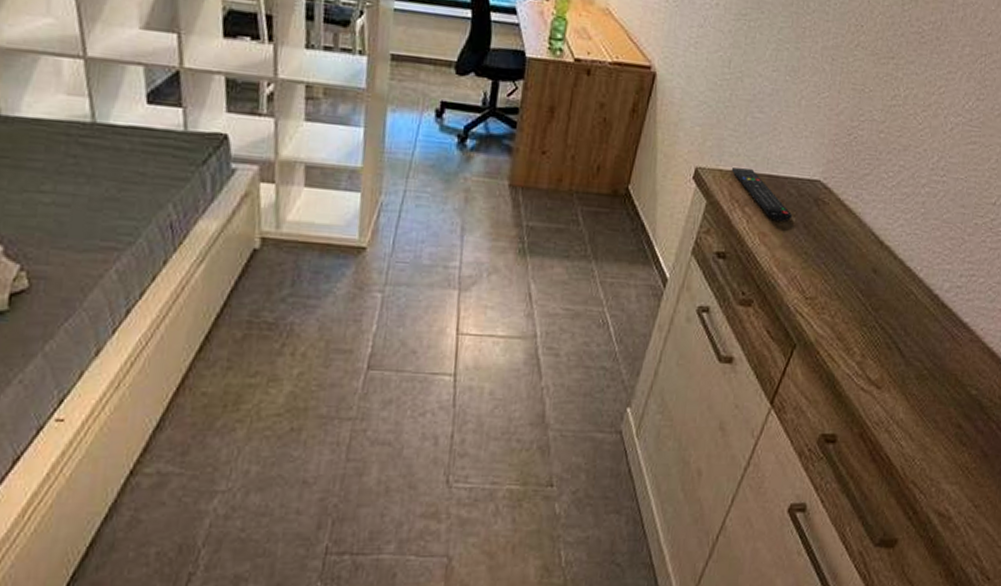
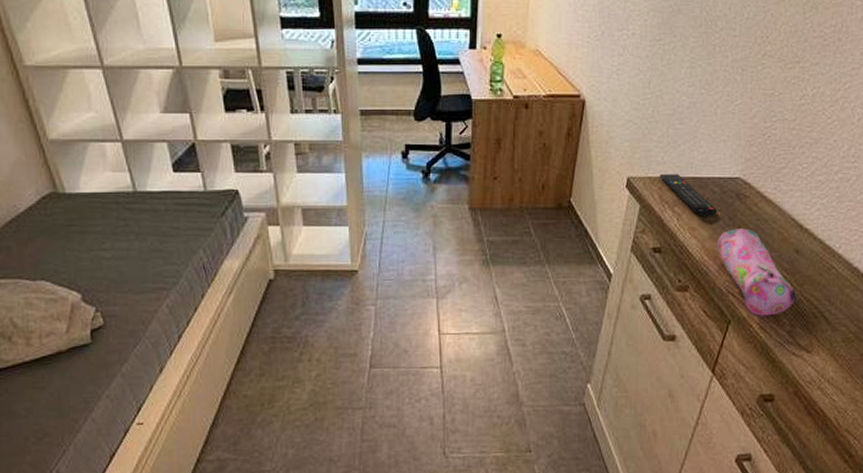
pencil case: none [787,238,872,343] -> present [716,228,798,316]

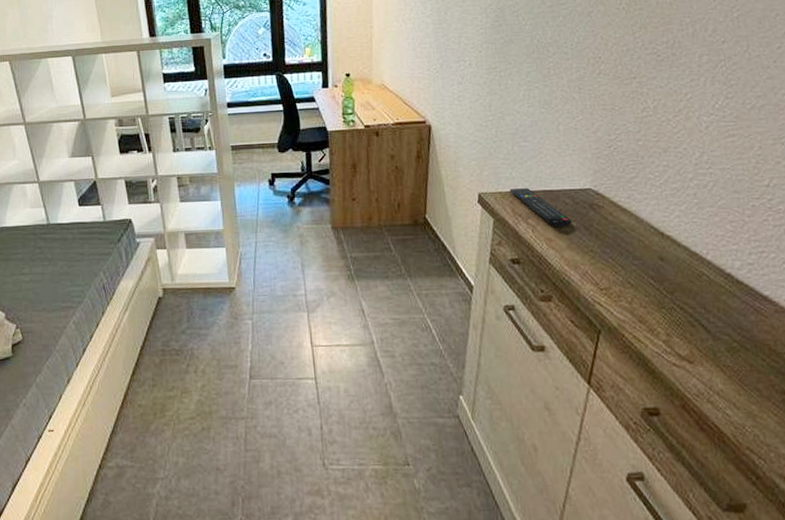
pencil case: present [716,228,798,316] -> none [575,238,670,325]

